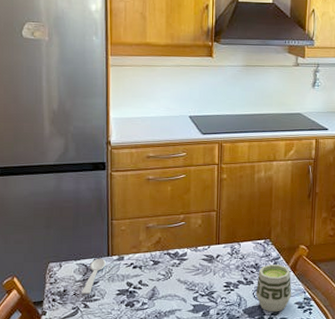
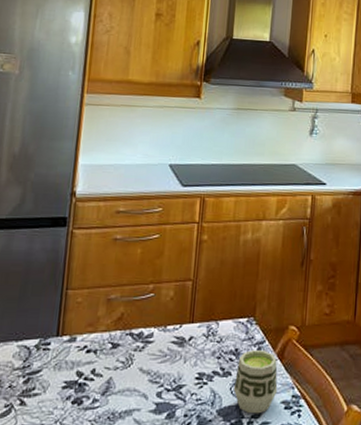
spoon: present [82,258,106,295] -> none [19,338,54,388]

